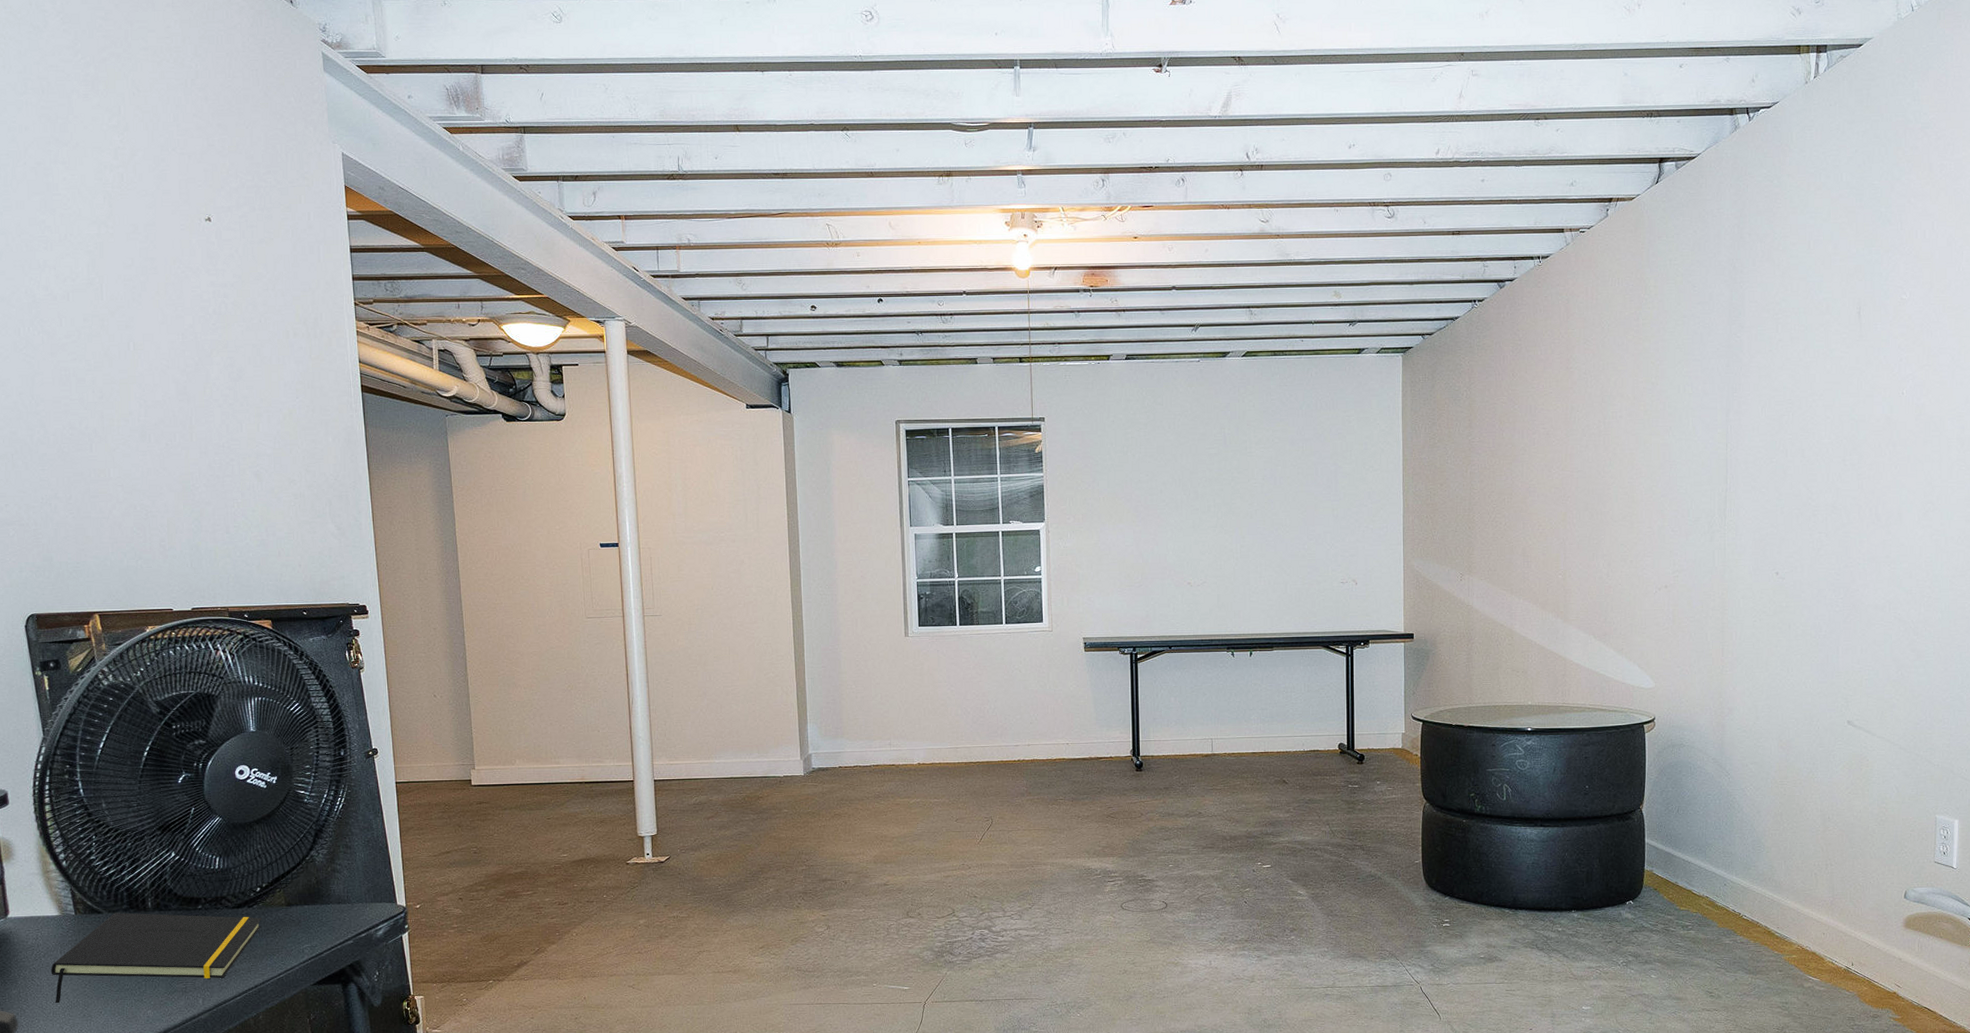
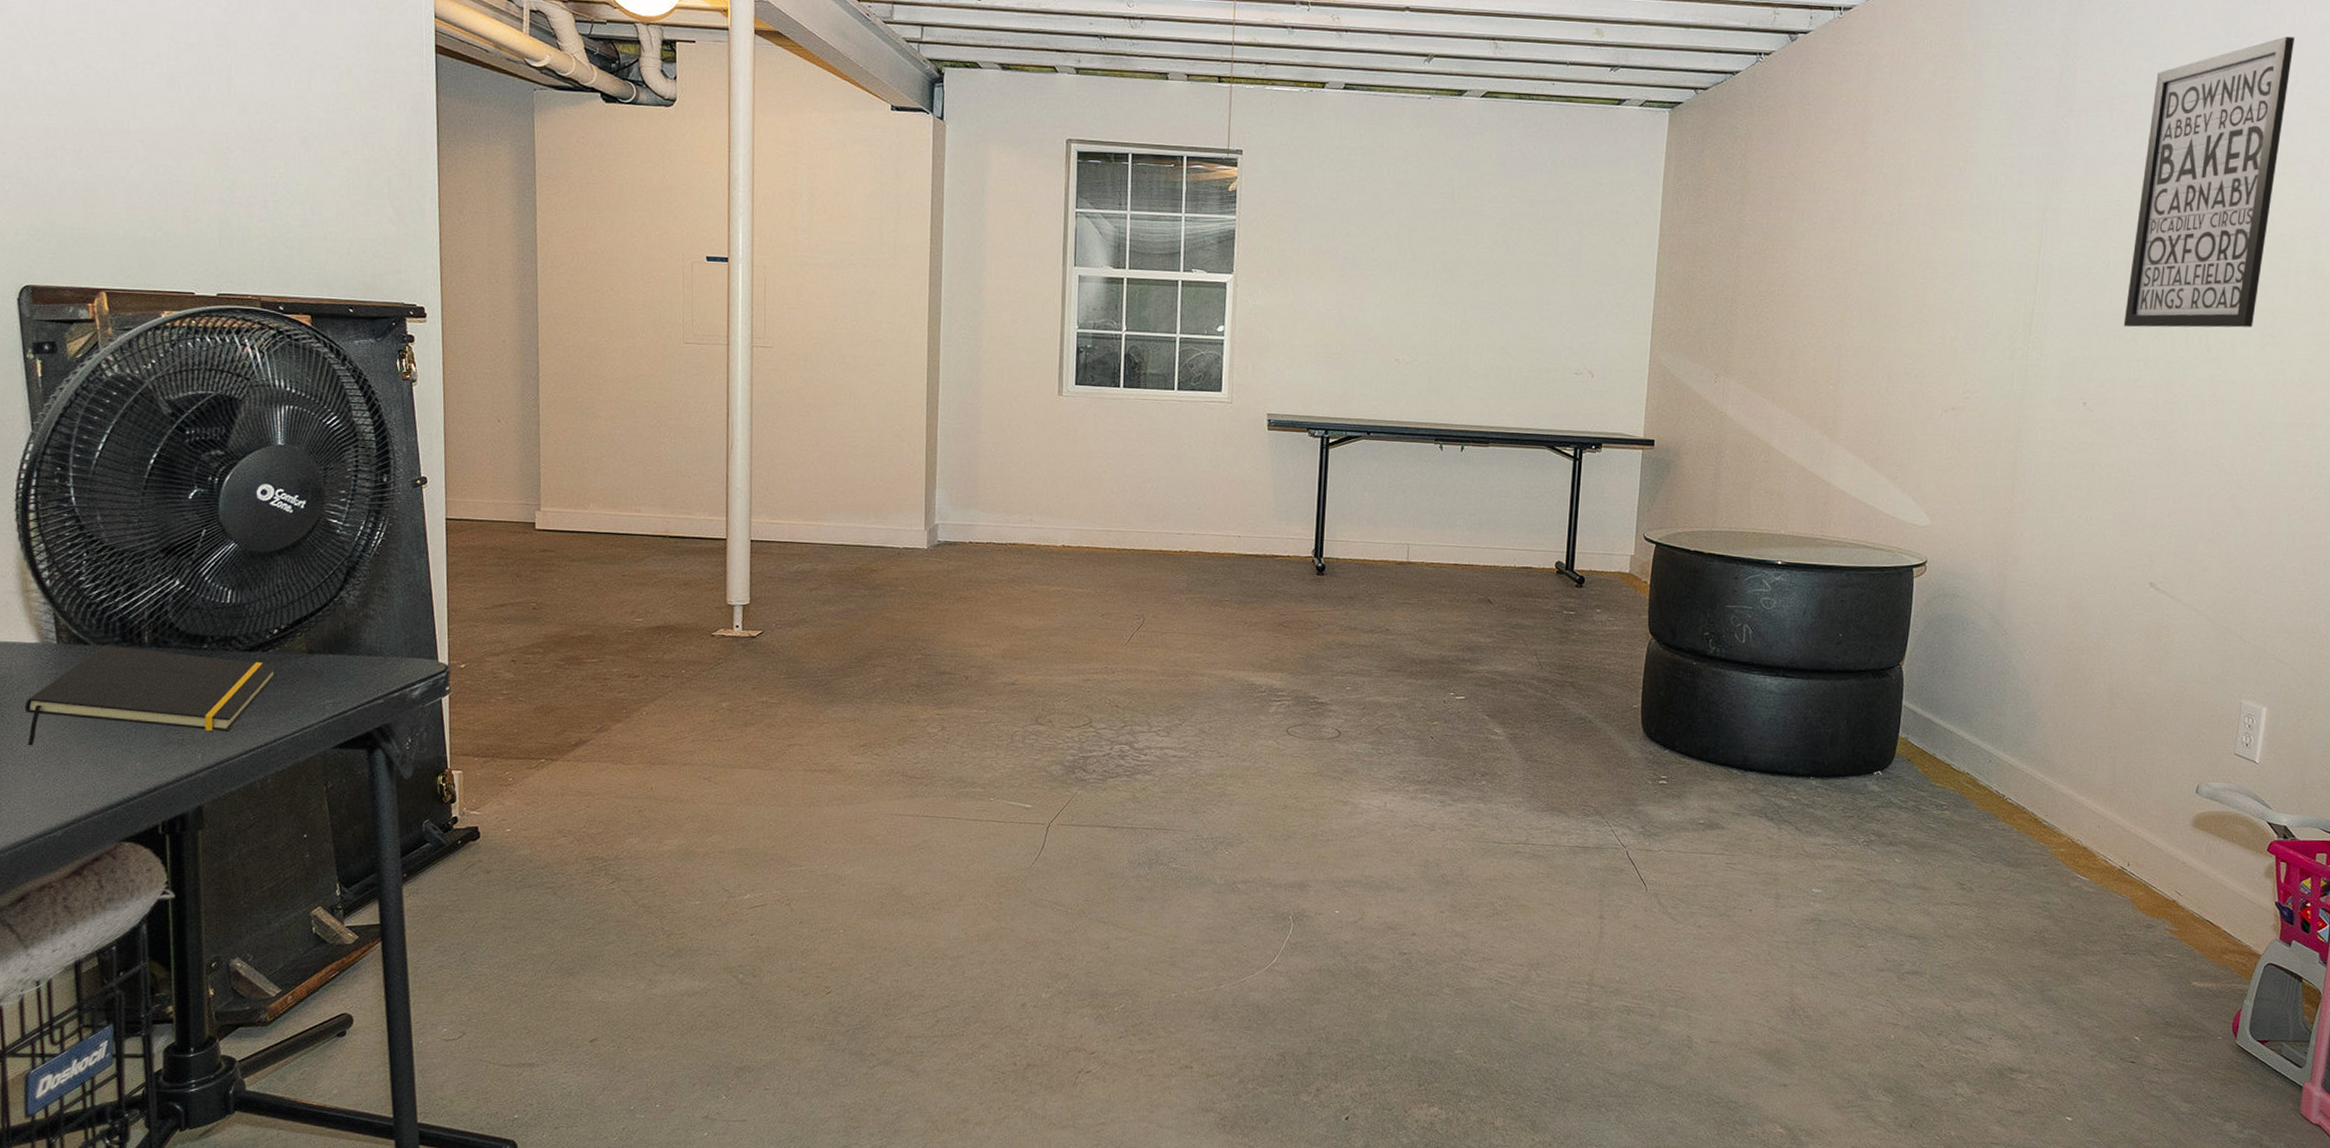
wall art: none [1804,250,1926,506] -> present [2123,36,2295,328]

